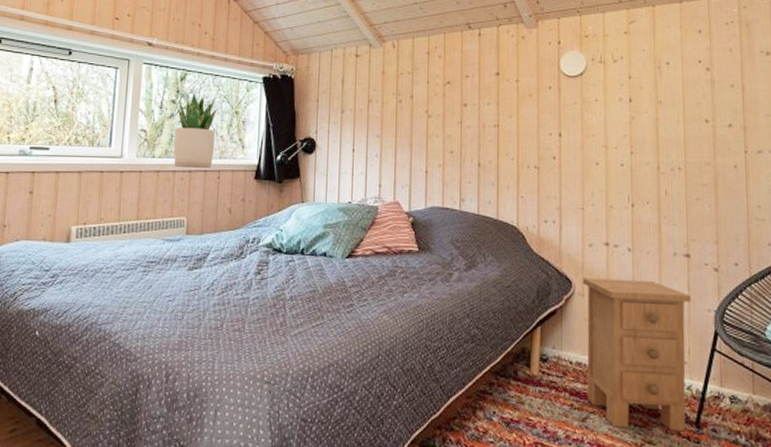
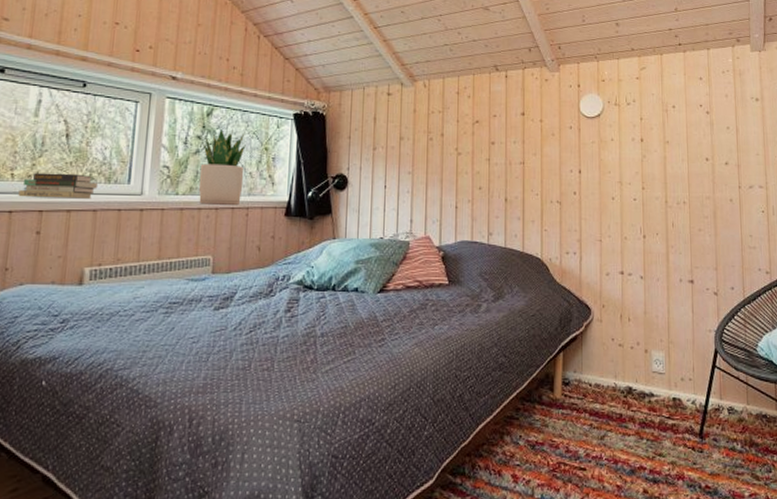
books: none [14,136,82,161] -> present [18,173,97,199]
nightstand: present [582,278,692,432] -> none [600,305,695,443]

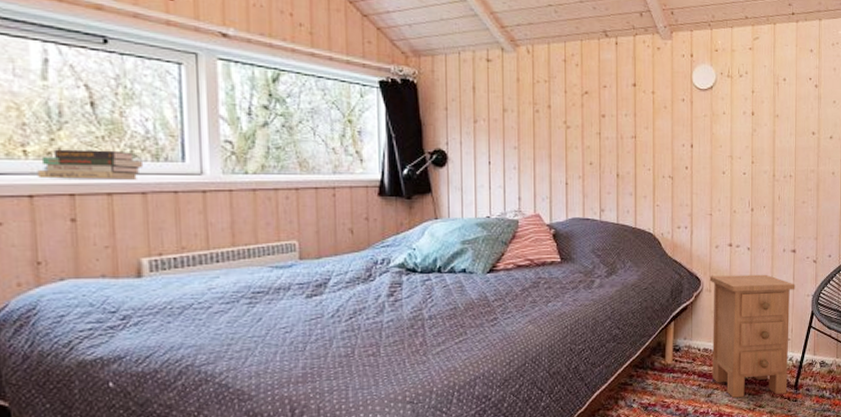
planter: present [198,128,246,206] -> none [271,97,325,186]
nightstand: none [600,305,695,443] -> present [709,274,795,398]

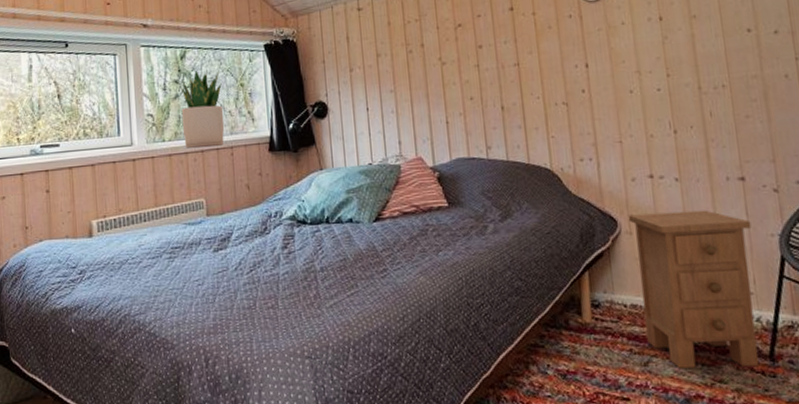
books: present [37,149,142,180] -> none [26,131,92,160]
planter: none [271,97,325,186] -> present [181,68,224,148]

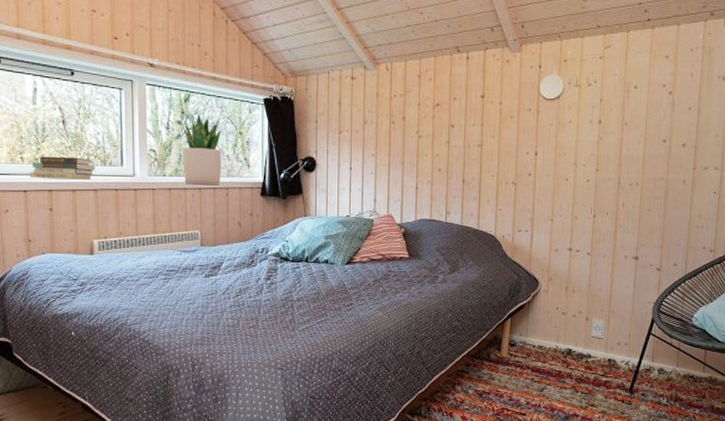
books: none [26,131,92,160] -> present [29,156,95,180]
nightstand: present [628,210,760,369] -> none [546,278,636,397]

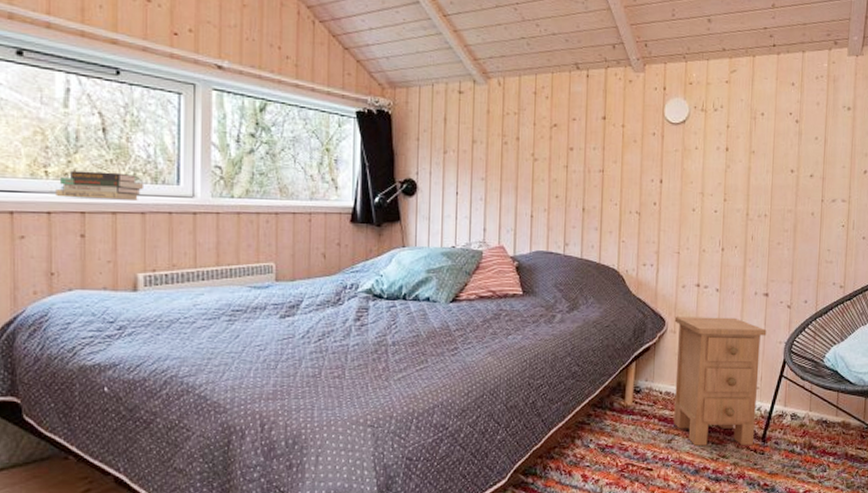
planter: present [182,114,222,186] -> none [255,126,305,211]
nightstand: none [546,278,636,397] -> present [674,316,767,446]

